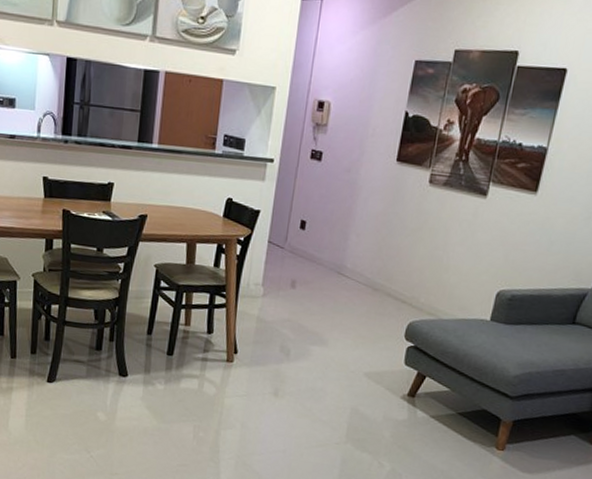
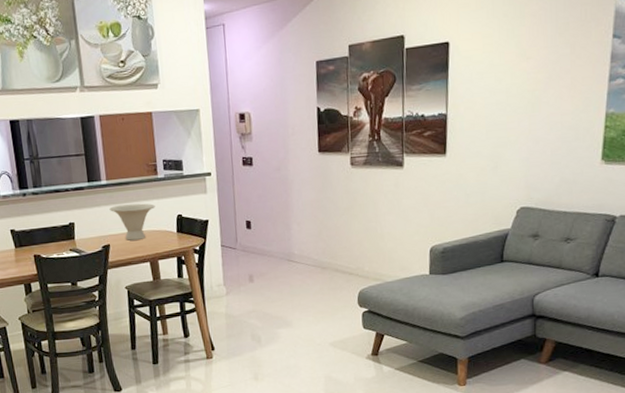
bowl: none [155,174,206,217] -> present [109,203,155,241]

